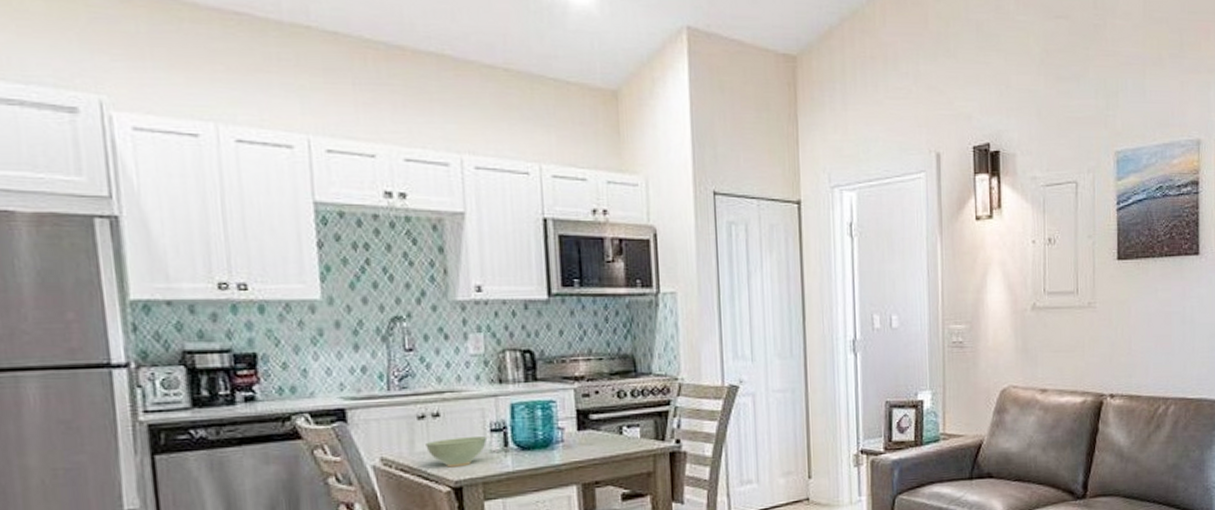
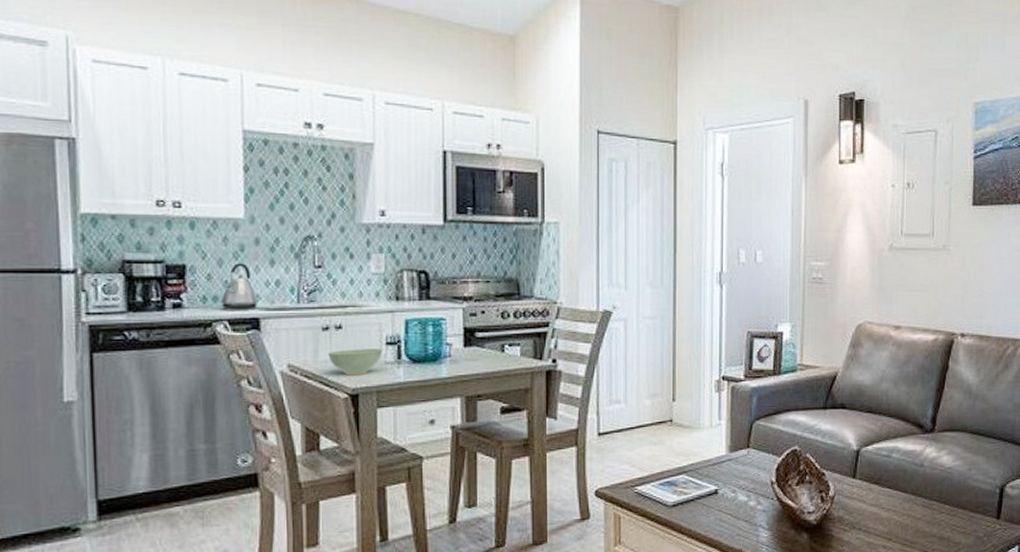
kettle: none [299,349,343,403] -> present [220,263,258,311]

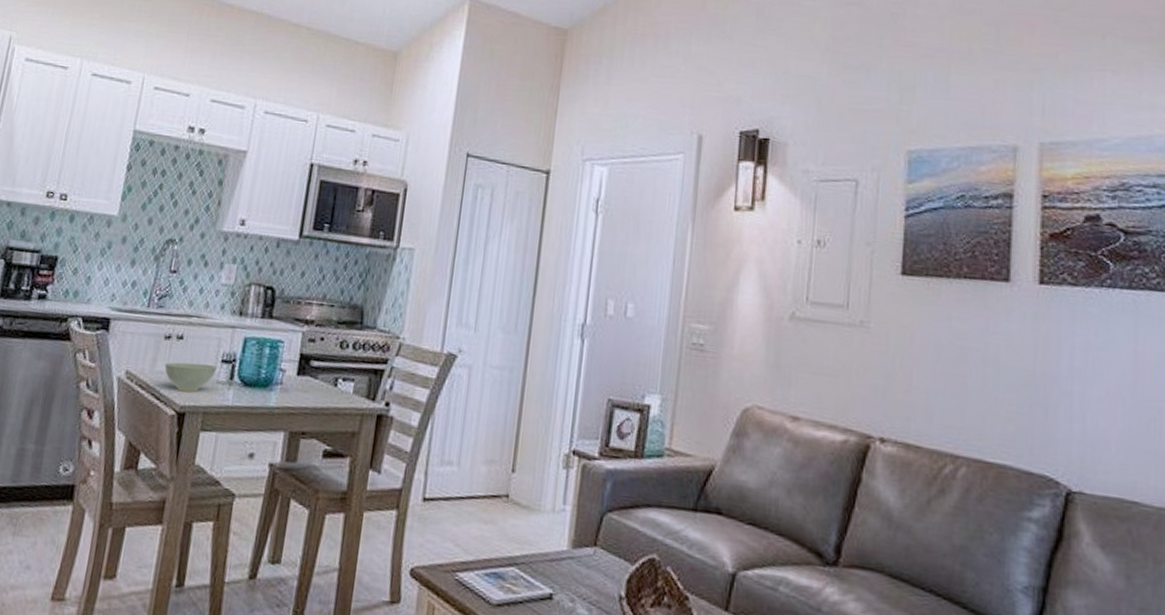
kettle: present [220,263,258,311] -> none [80,260,114,310]

